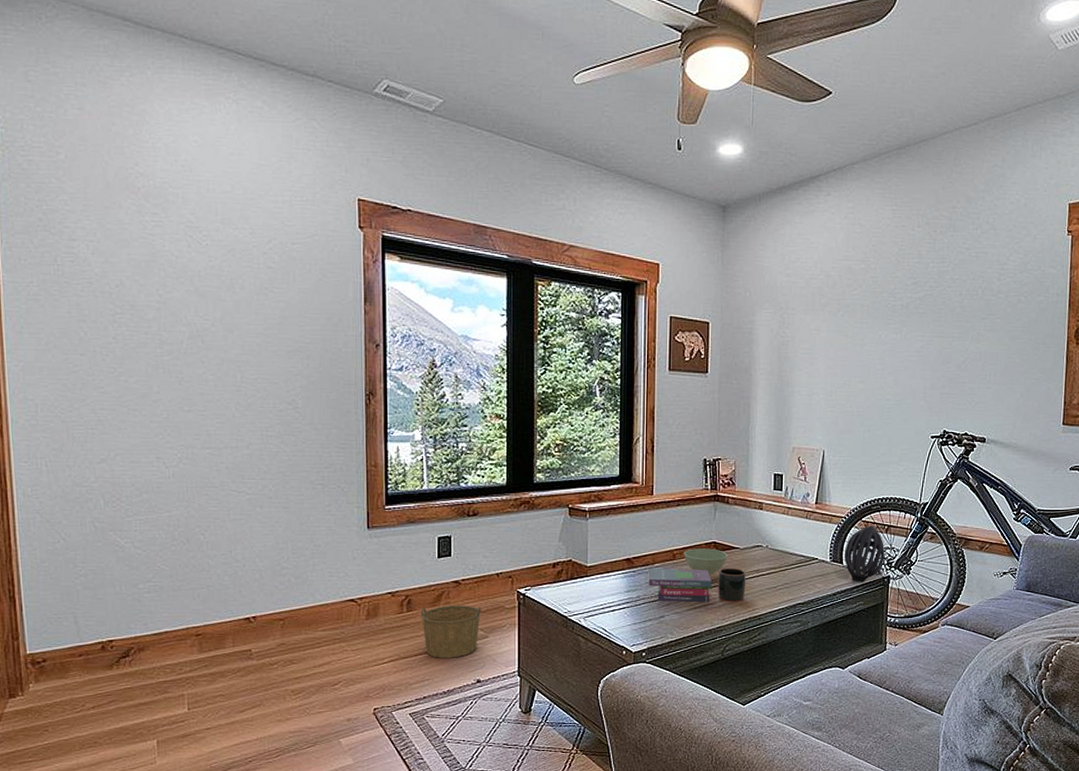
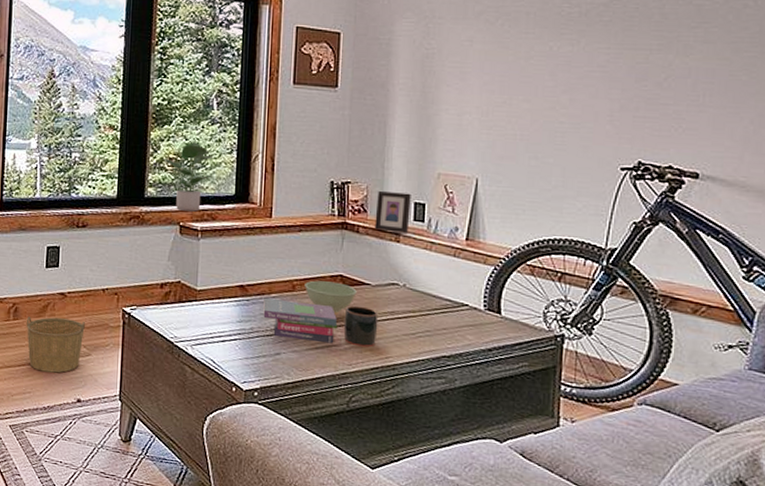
potted plant: none [548,427,597,495] -> present [161,141,213,213]
picture frame: none [742,466,771,501] -> present [374,191,411,233]
bicycle helmet: present [844,525,885,582] -> none [503,271,558,339]

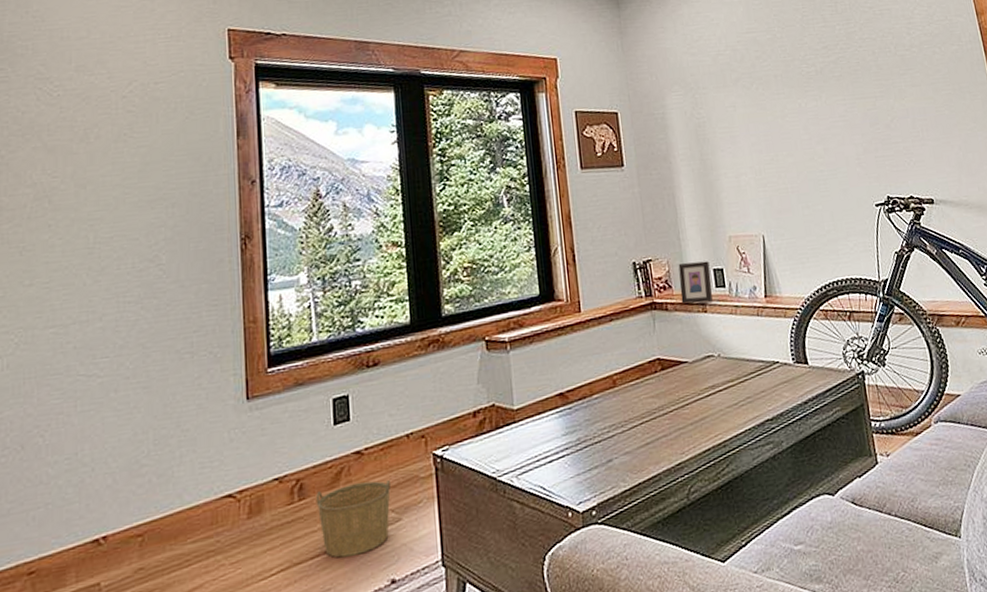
potted plant: present [161,141,213,213] -> none [455,244,512,325]
books: present [263,299,338,344] -> none [586,394,665,442]
bowl: present [305,280,357,316] -> none [625,367,677,404]
mug: present [343,305,379,348] -> none [668,386,704,432]

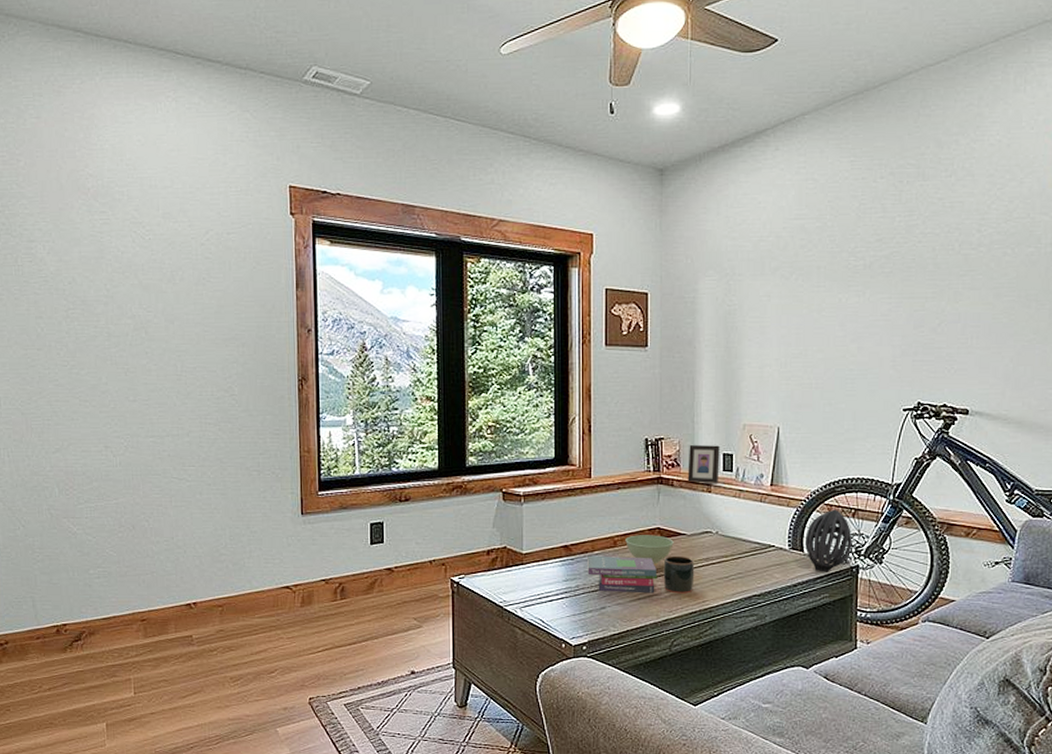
basket: present [315,480,391,558] -> none [354,593,414,648]
books: none [586,394,665,442] -> present [587,556,658,594]
bowl: none [625,367,677,404] -> present [625,535,674,567]
mug: none [668,386,704,432] -> present [663,555,695,594]
bicycle helmet: none [807,314,856,385] -> present [805,509,853,573]

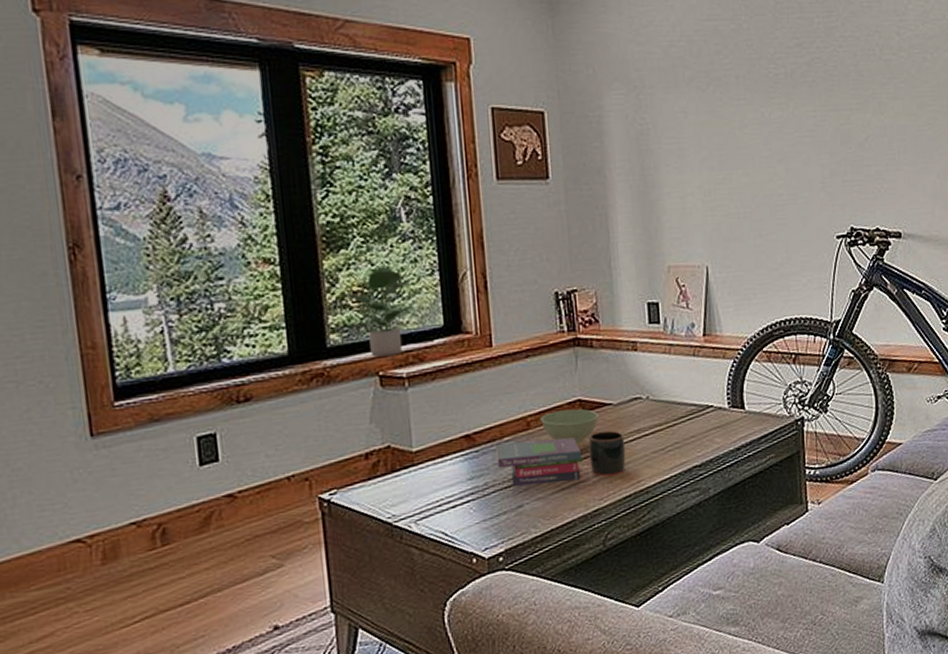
potted plant: none [480,407,531,479] -> present [342,265,412,358]
picture frame: present [687,445,720,483] -> none [608,293,645,341]
bicycle helmet: present [805,509,853,573] -> none [745,356,796,431]

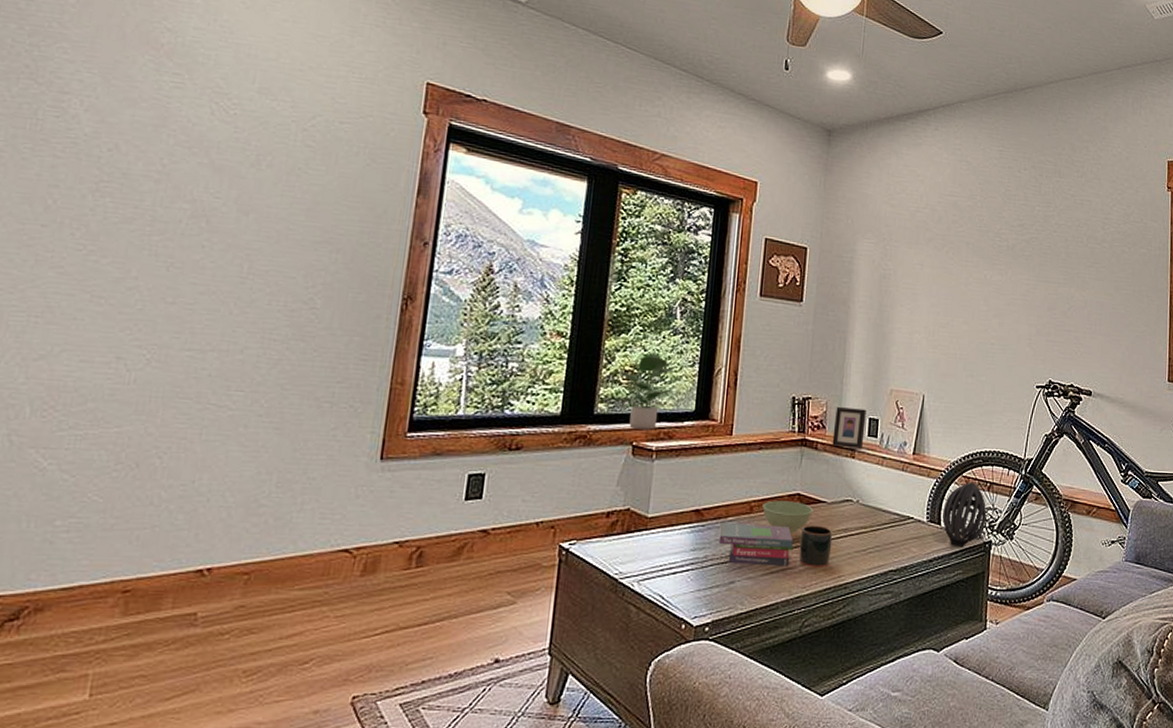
picture frame: none [608,293,645,341] -> present [832,407,867,449]
bicycle helmet: none [745,356,796,431] -> present [942,481,987,548]

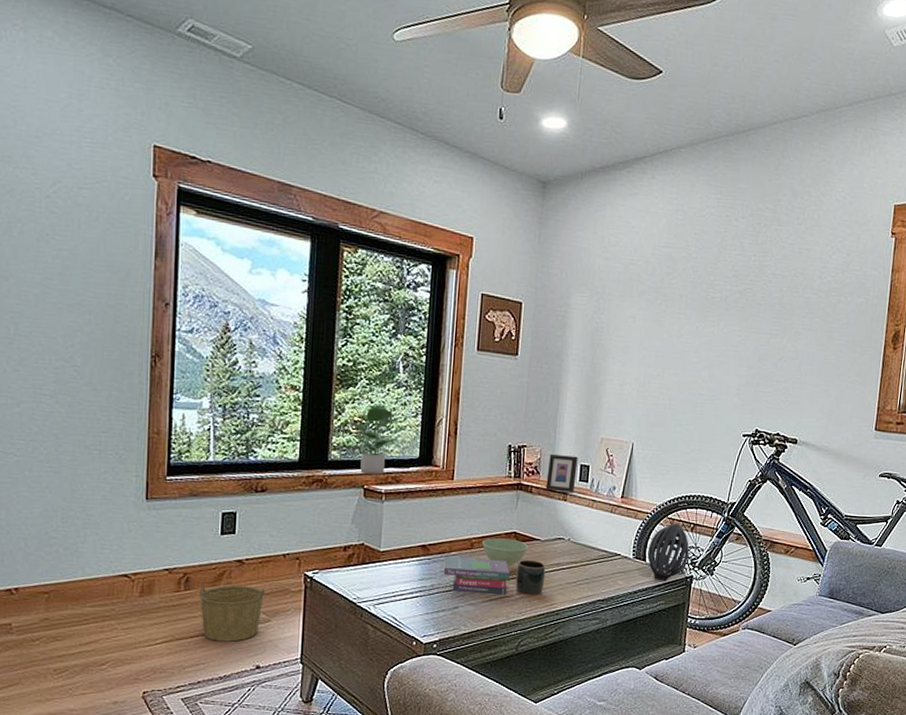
basket: none [432,561,511,630] -> present [199,585,264,642]

